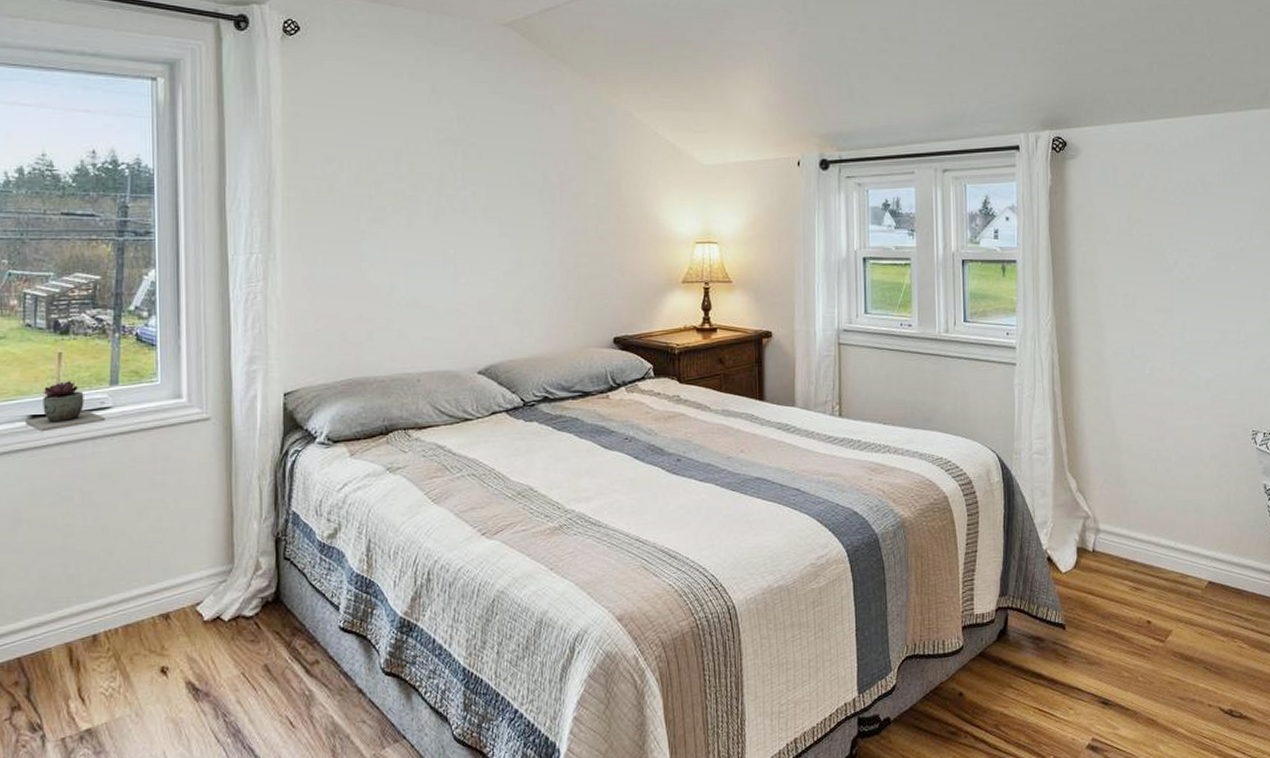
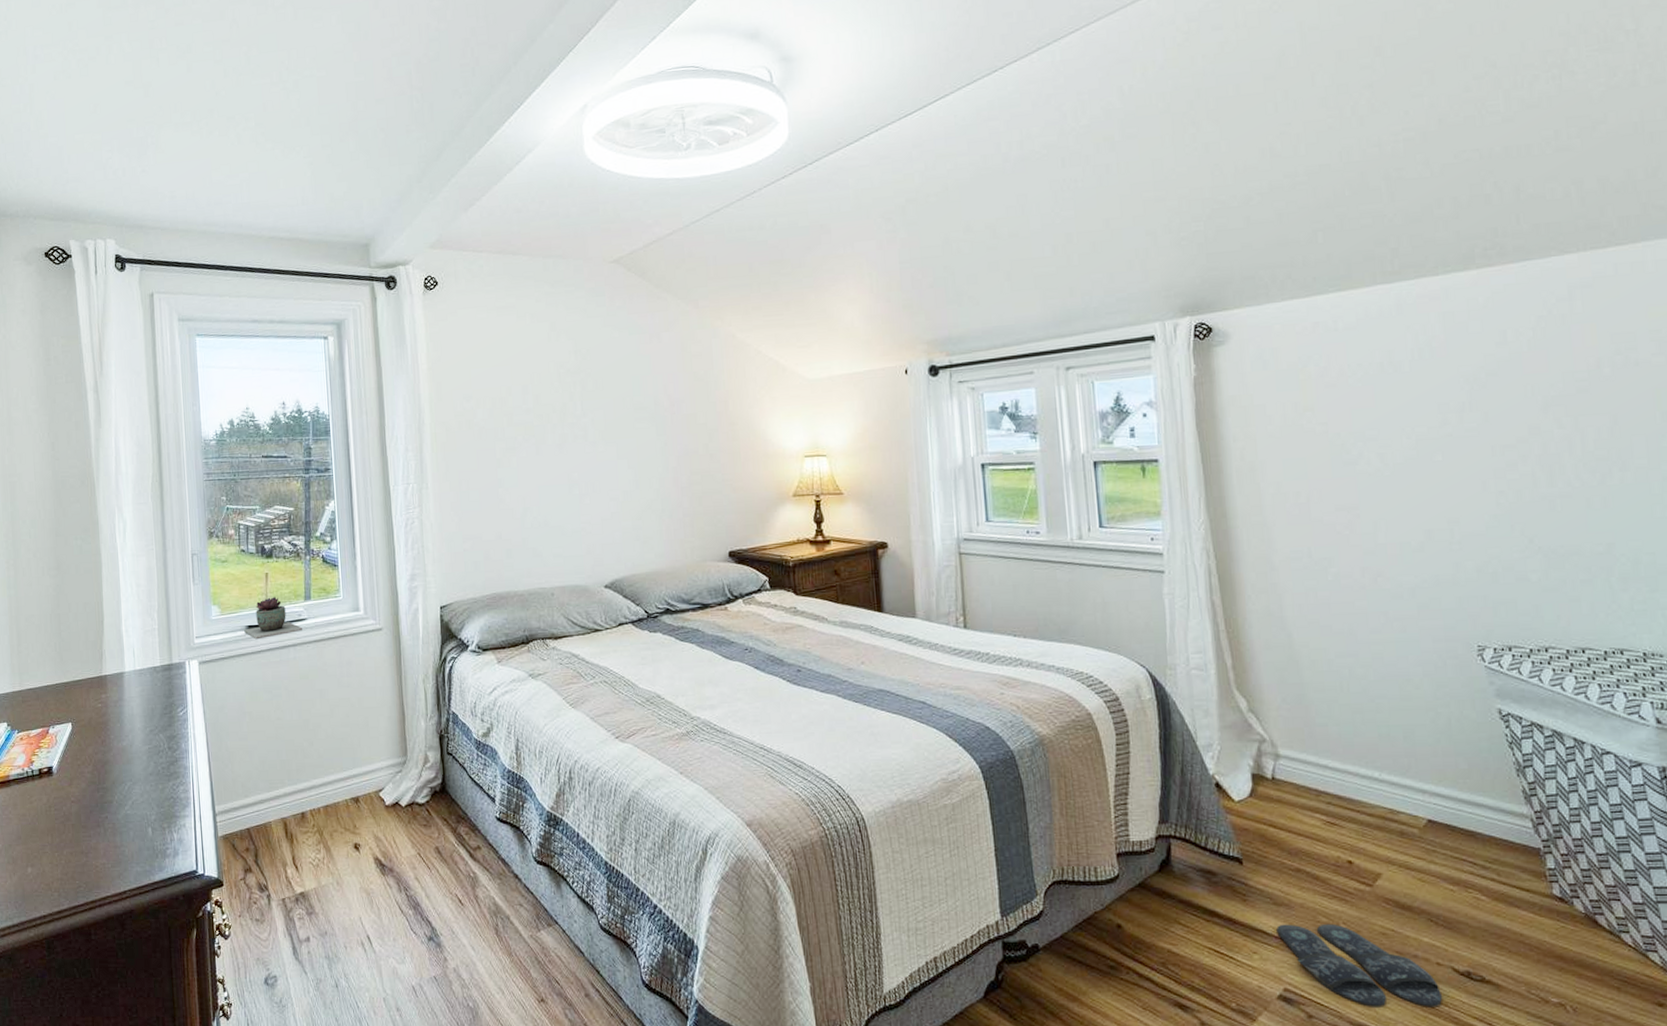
slippers: none [1089,677,1211,748] -> present [1276,923,1442,1007]

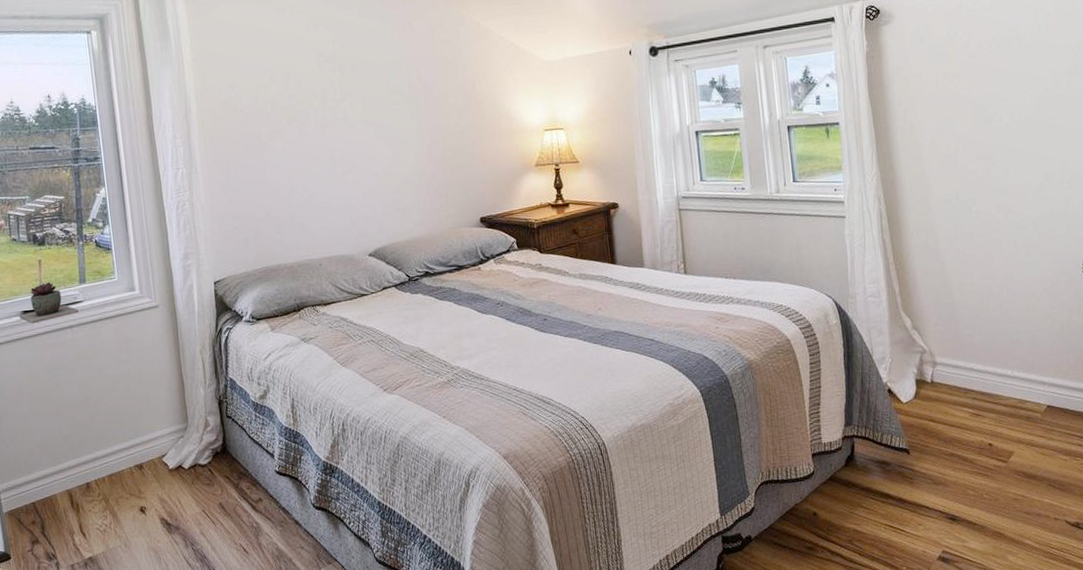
slippers: present [1276,923,1442,1007] -> none [936,495,1059,559]

